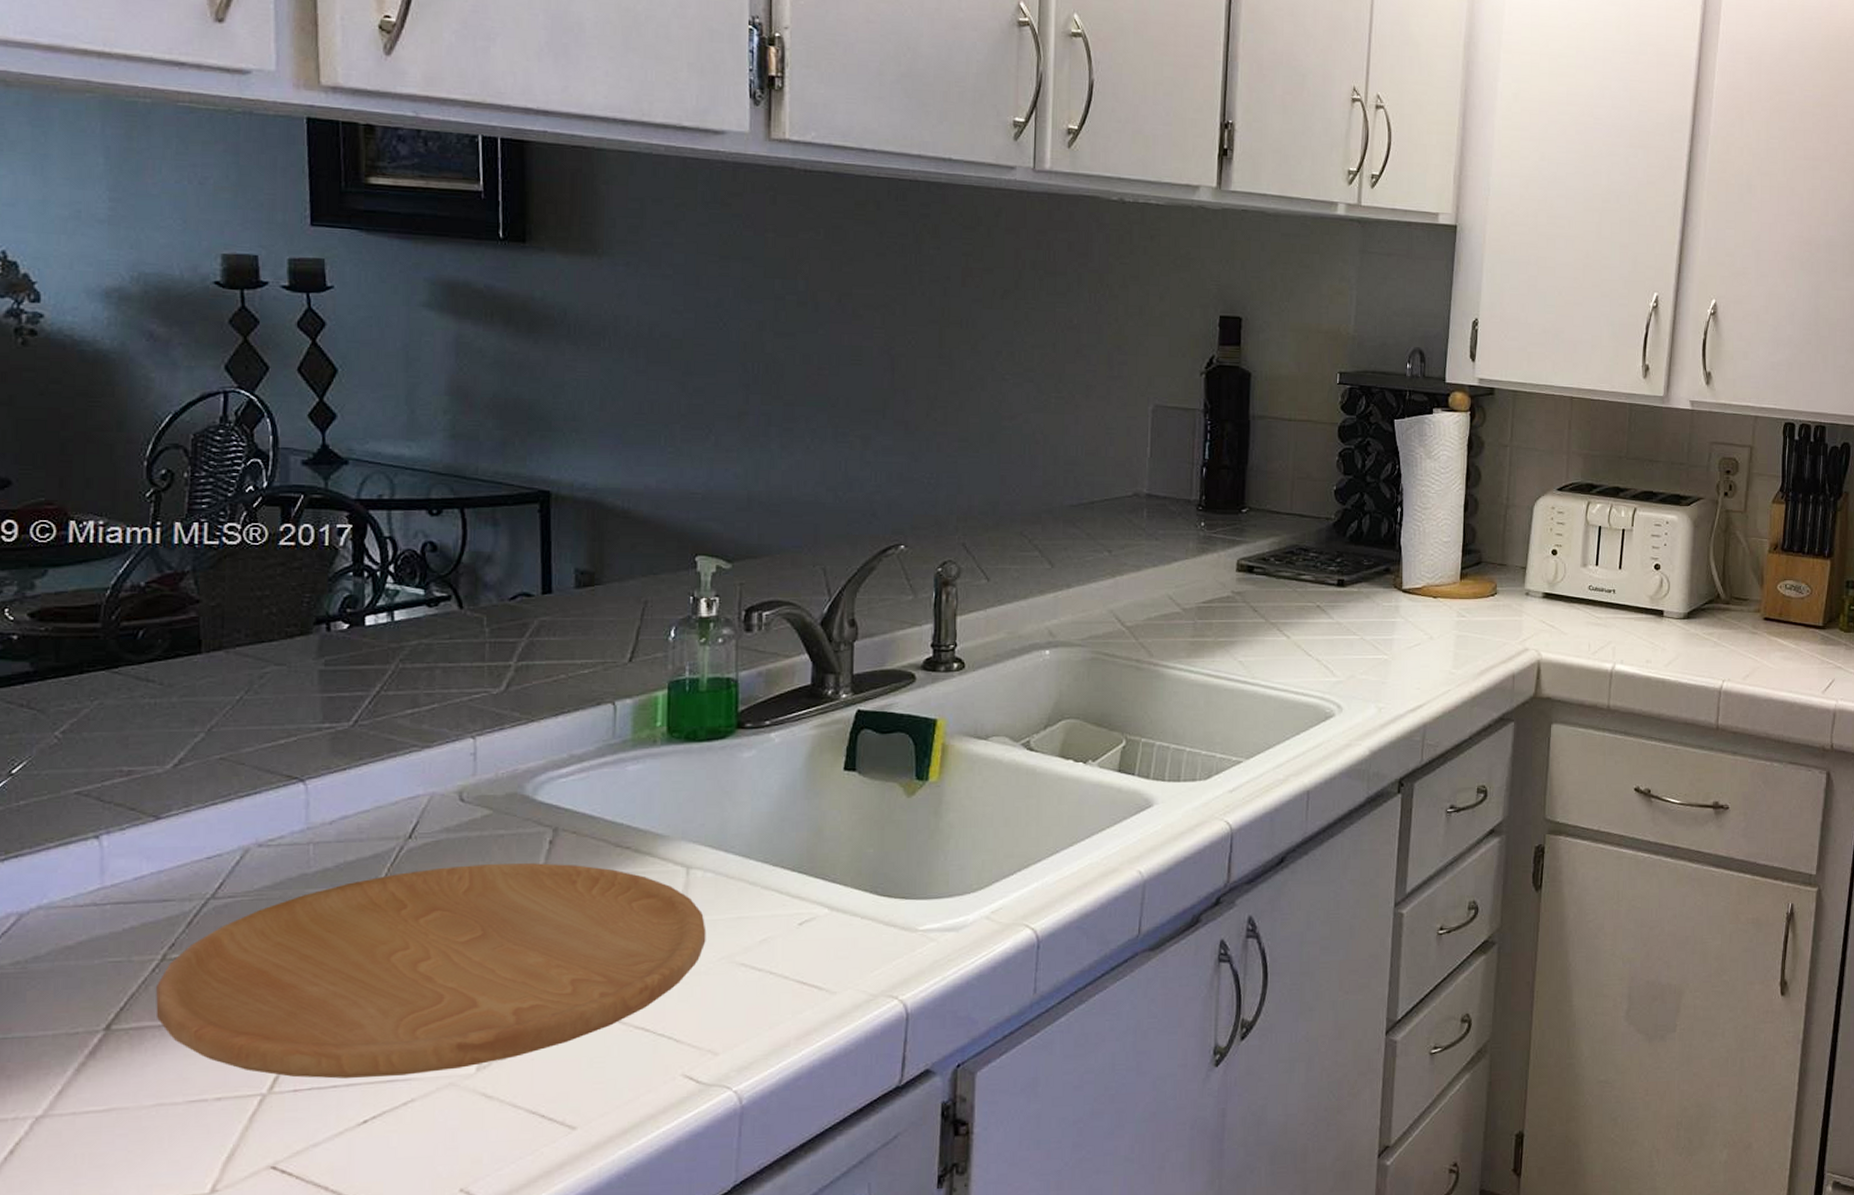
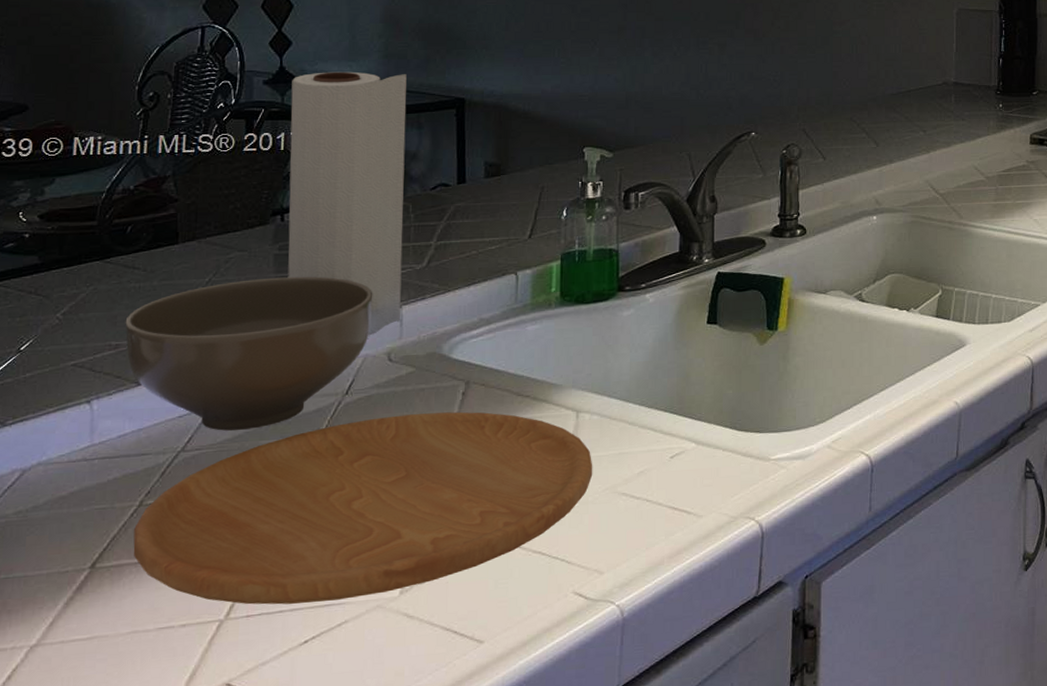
bowl: none [138,697,441,876] -> present [125,276,373,431]
paper towel roll: none [336,452,479,771] -> present [288,71,407,336]

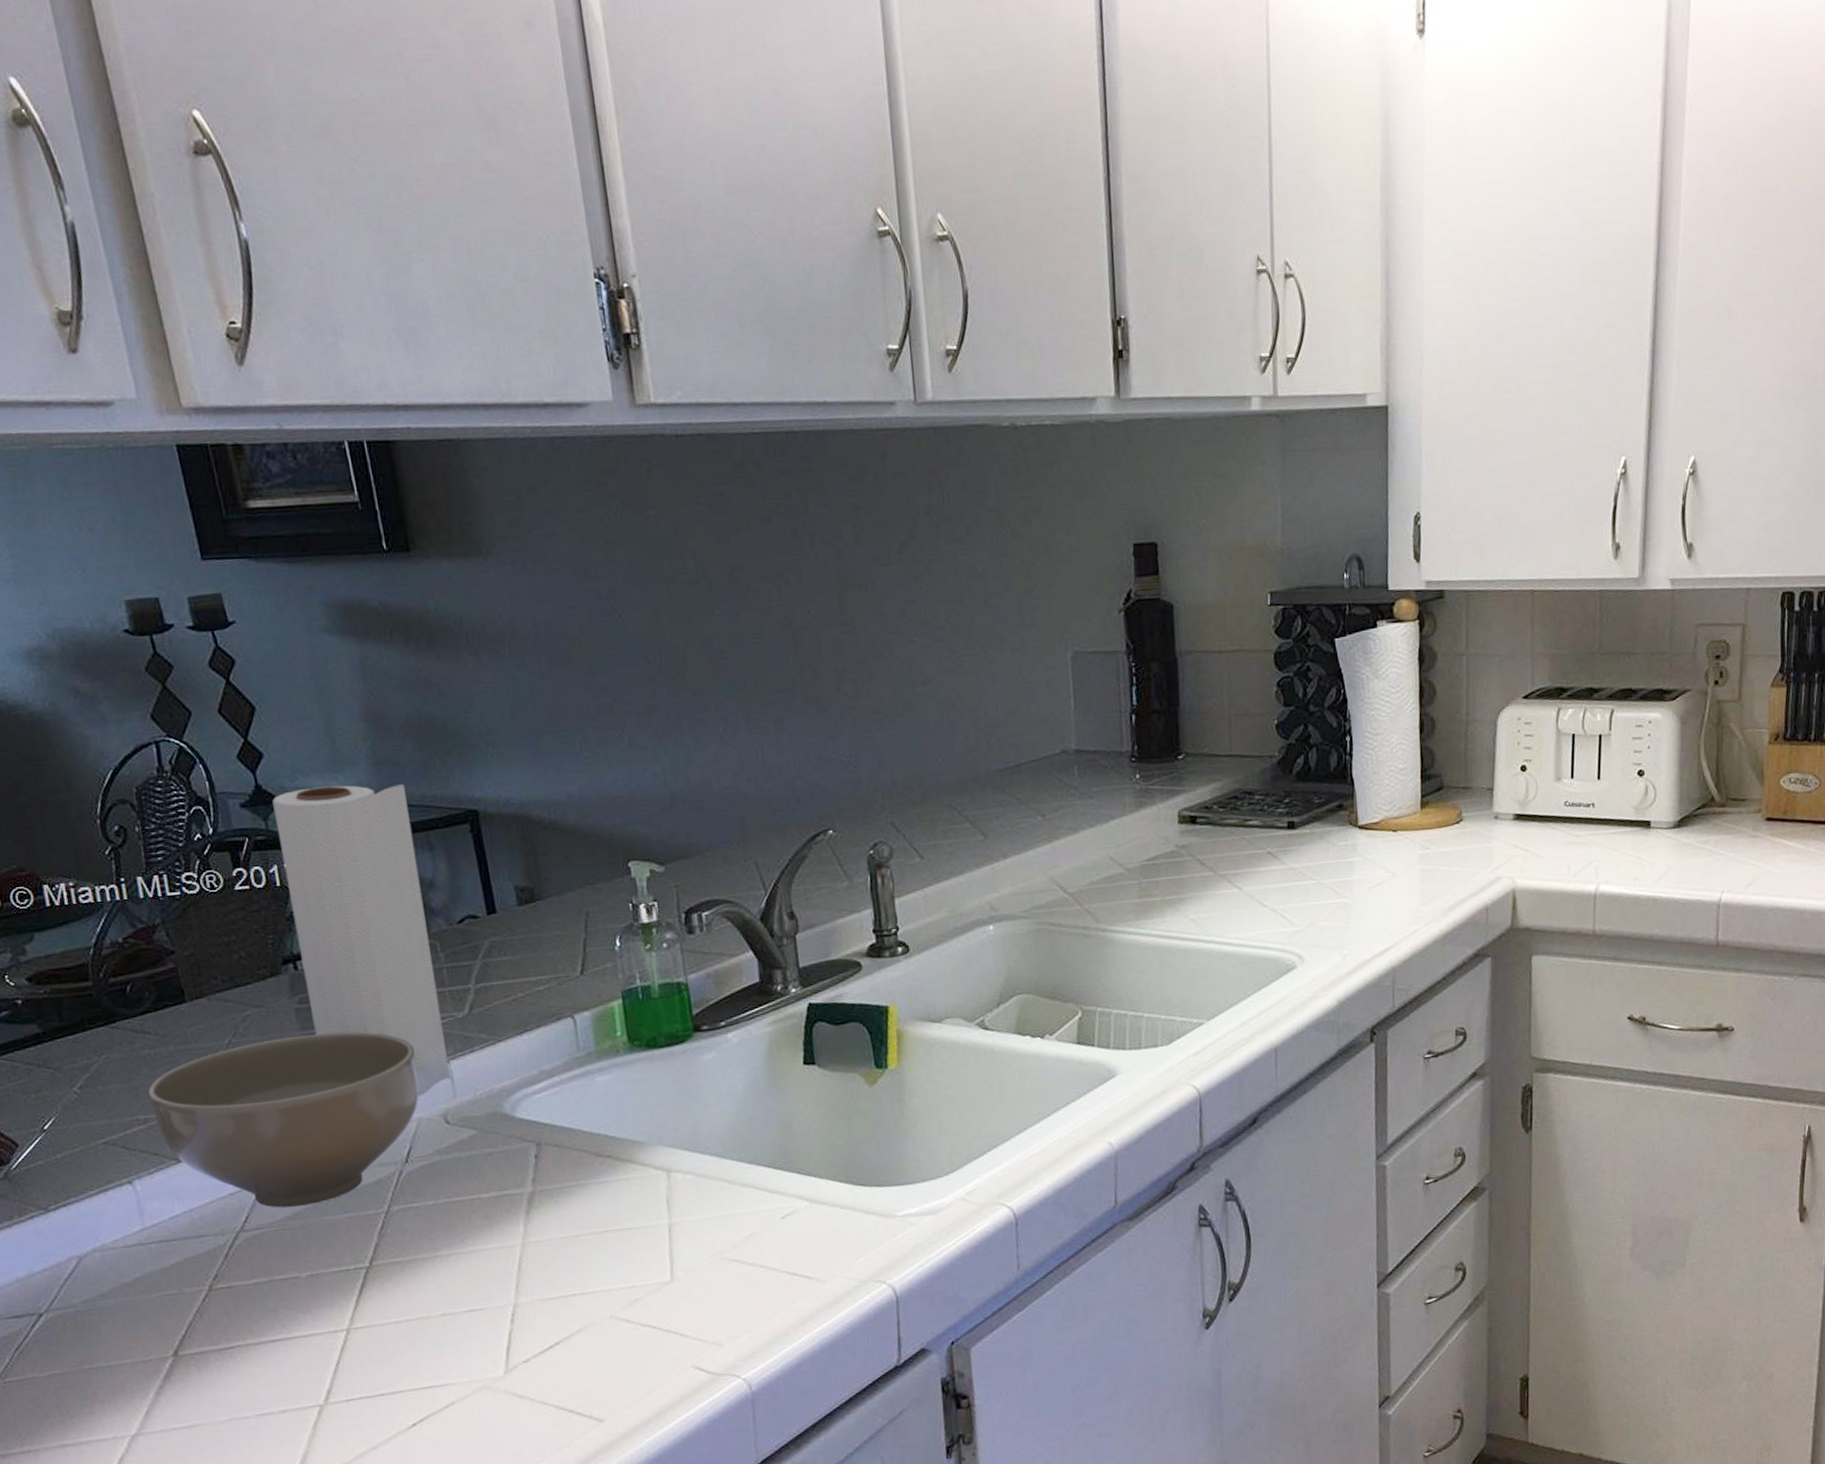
cutting board: present [133,411,593,605] -> none [209,1176,696,1389]

